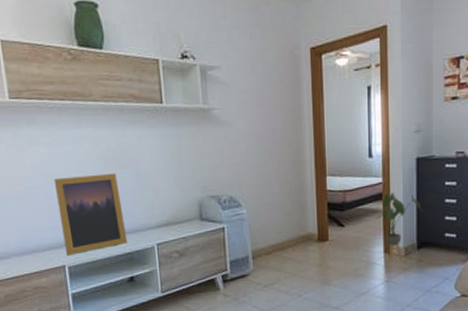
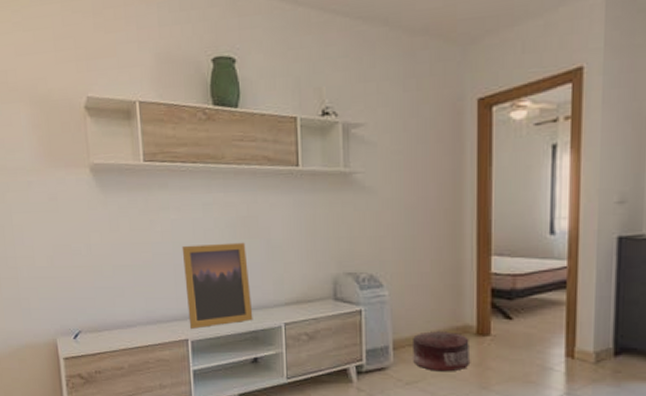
pouf: none [268,240,315,274] -> present [413,331,471,372]
house plant: present [375,192,423,262] -> none [555,279,624,369]

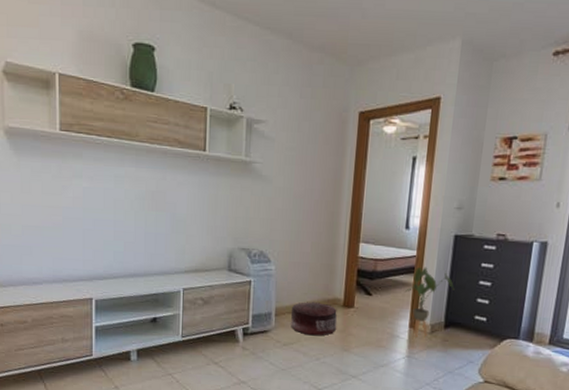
picture frame: present [182,242,253,329] -> none [92,212,155,289]
house plant: none [555,279,624,369] -> present [404,267,455,337]

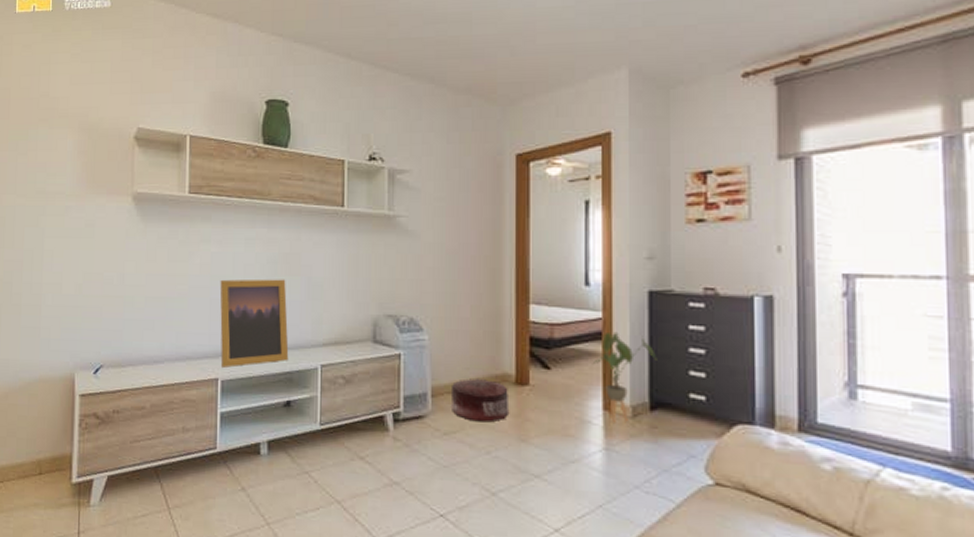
picture frame: none [92,212,155,289] -> present [219,279,289,368]

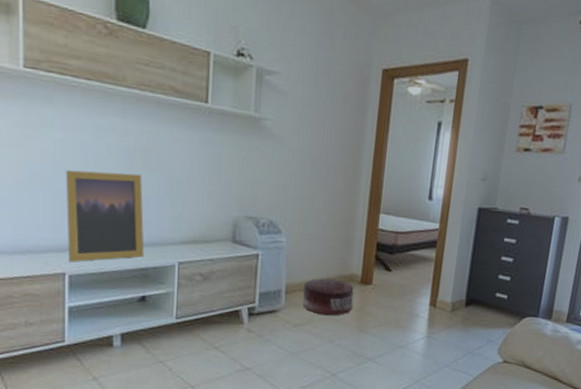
house plant: present [592,331,657,423] -> none [425,241,477,316]

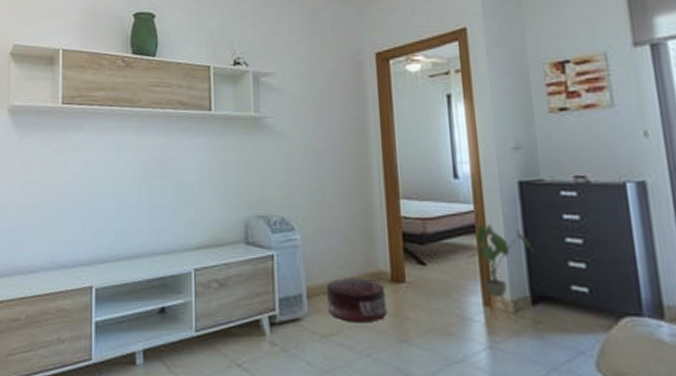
picture frame: present [65,169,145,262] -> none [93,184,162,275]
house plant: none [425,241,477,316] -> present [467,224,535,320]

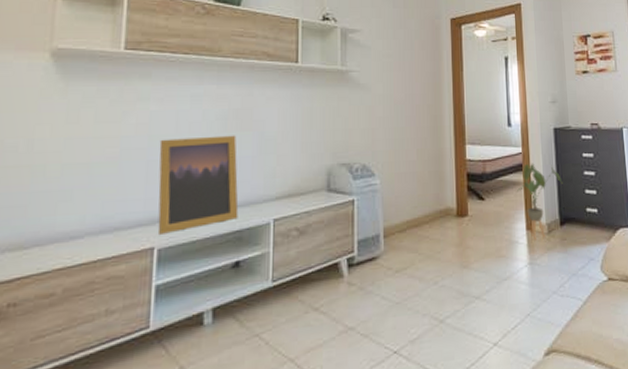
picture frame: none [93,184,162,275] -> present [157,135,239,234]
pouf: present [327,278,388,323] -> none [402,215,453,256]

